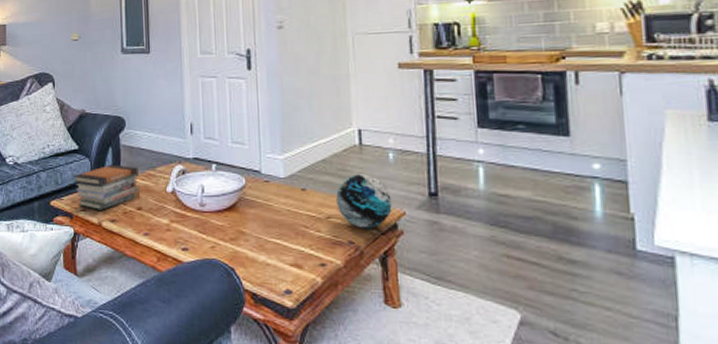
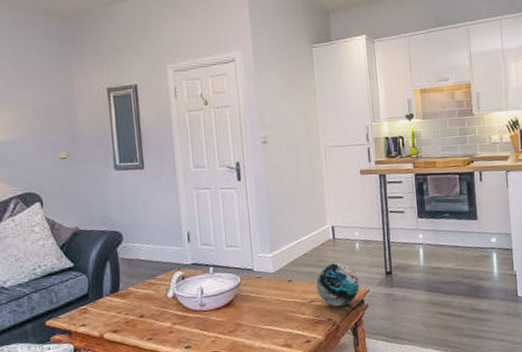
book stack: present [73,164,141,210] -> none [69,277,142,324]

